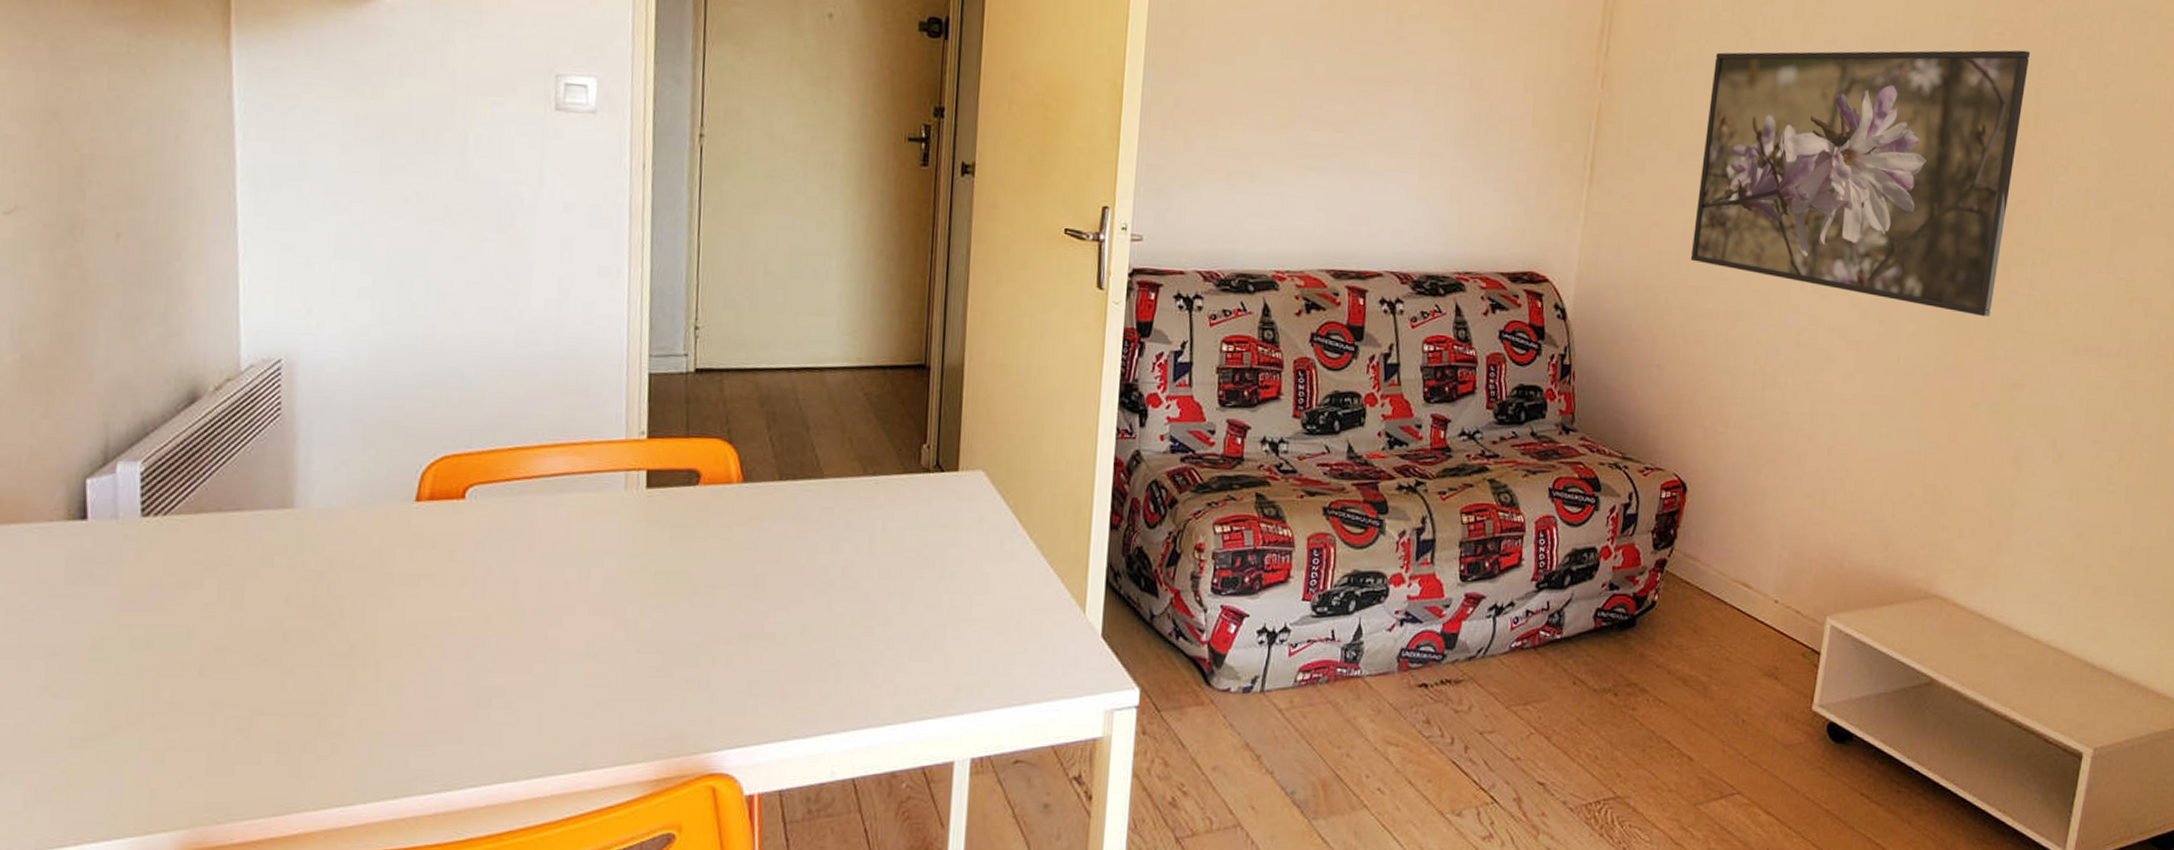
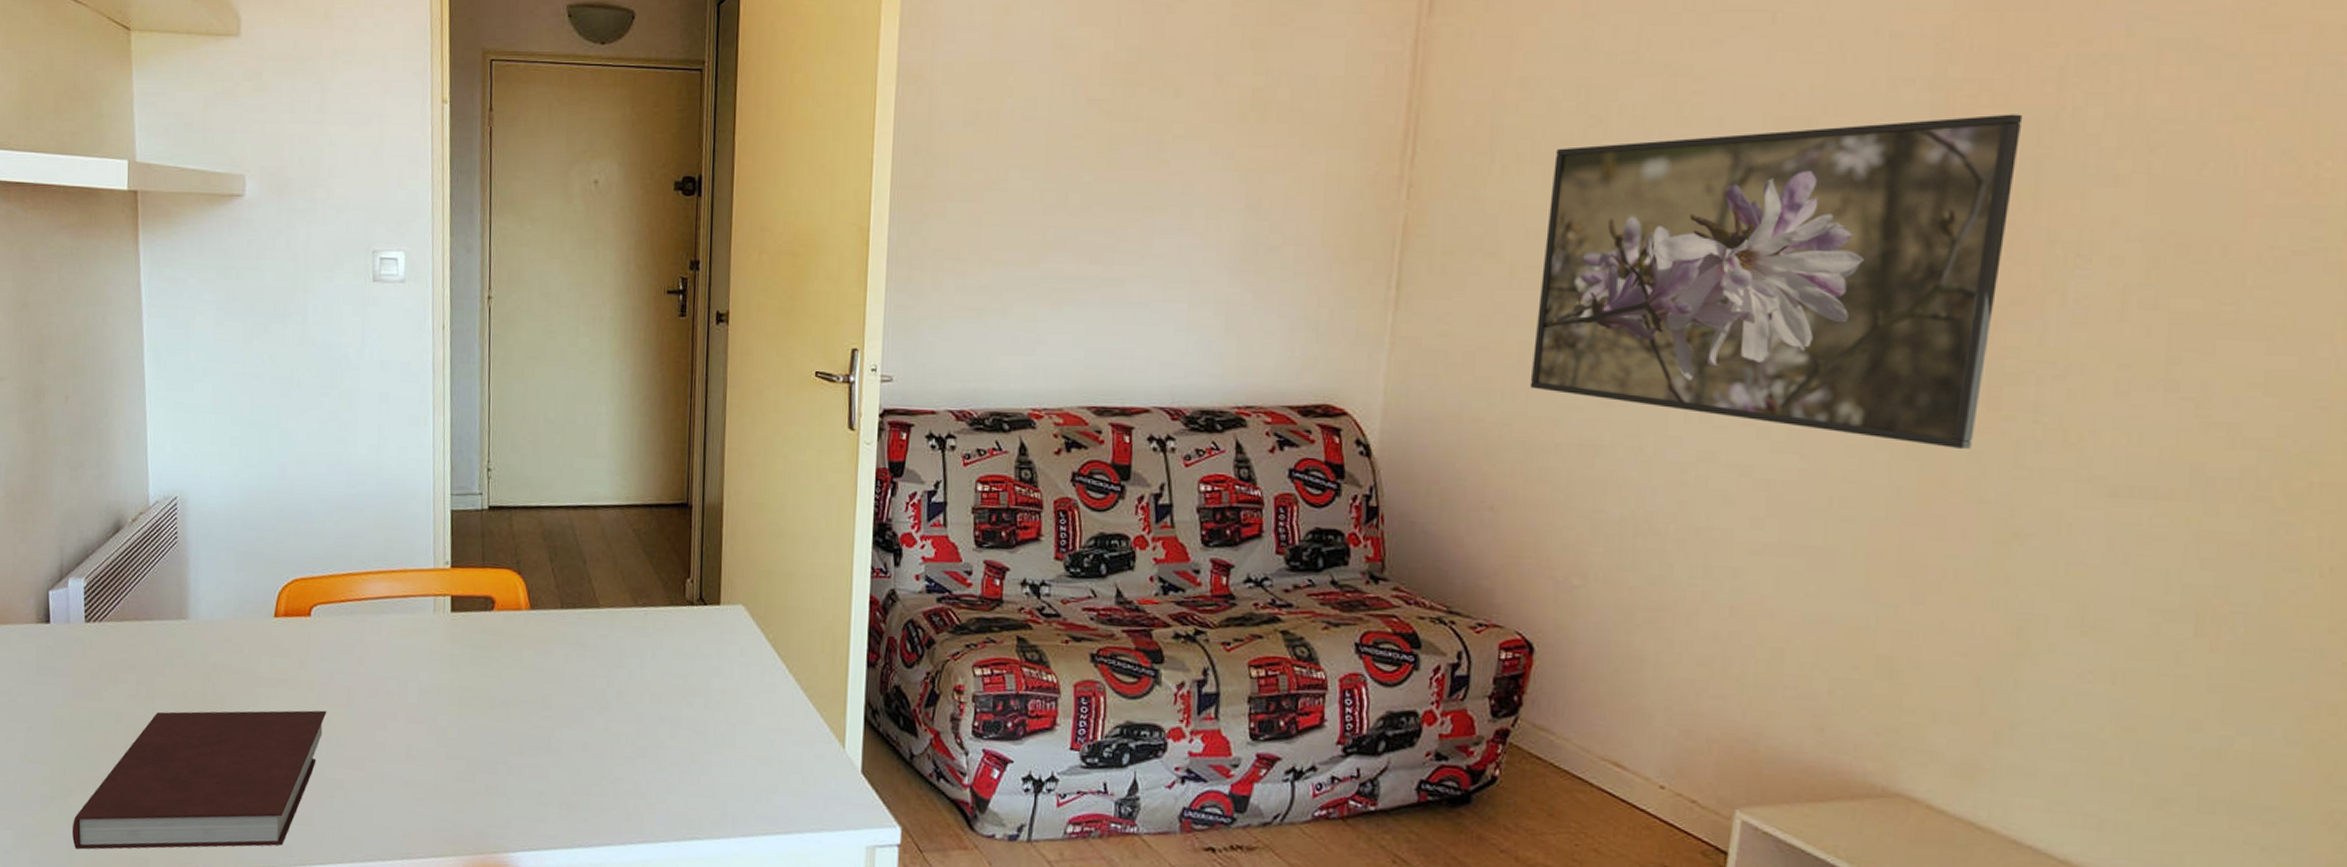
notebook: none [117,608,485,800] -> present [72,710,327,850]

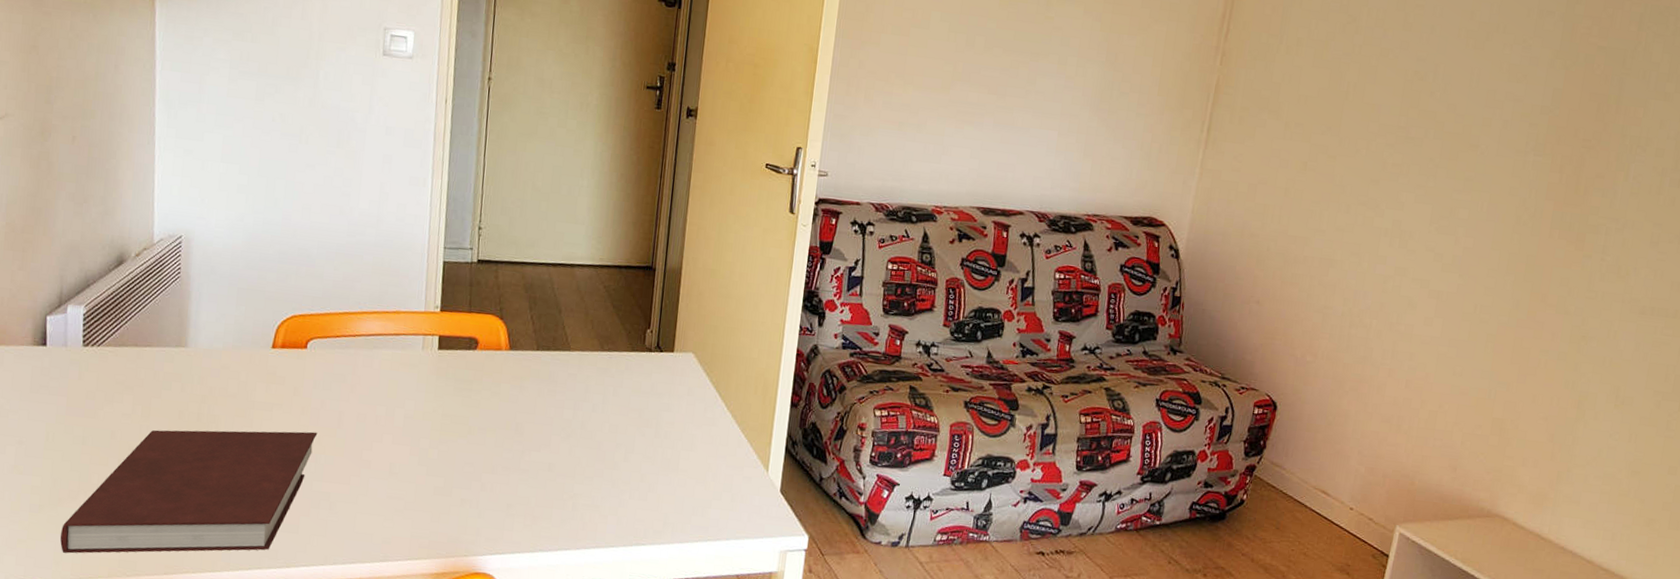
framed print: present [1529,114,2023,450] -> none [1291,37,1616,277]

